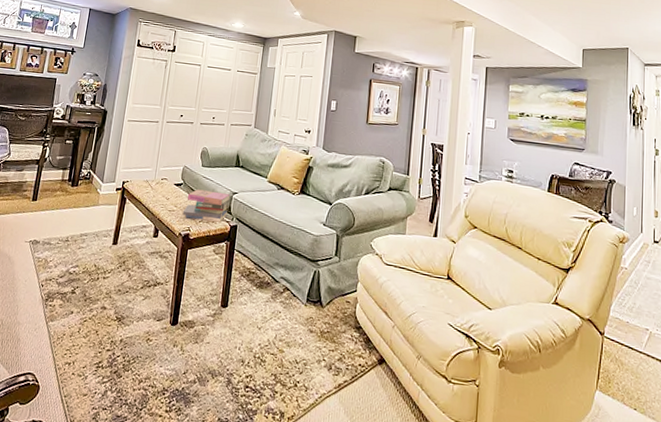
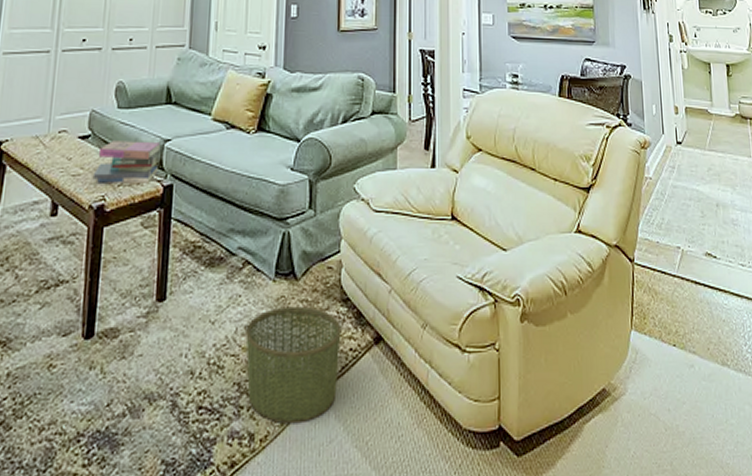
basket: none [280,325,356,412] -> present [243,306,343,424]

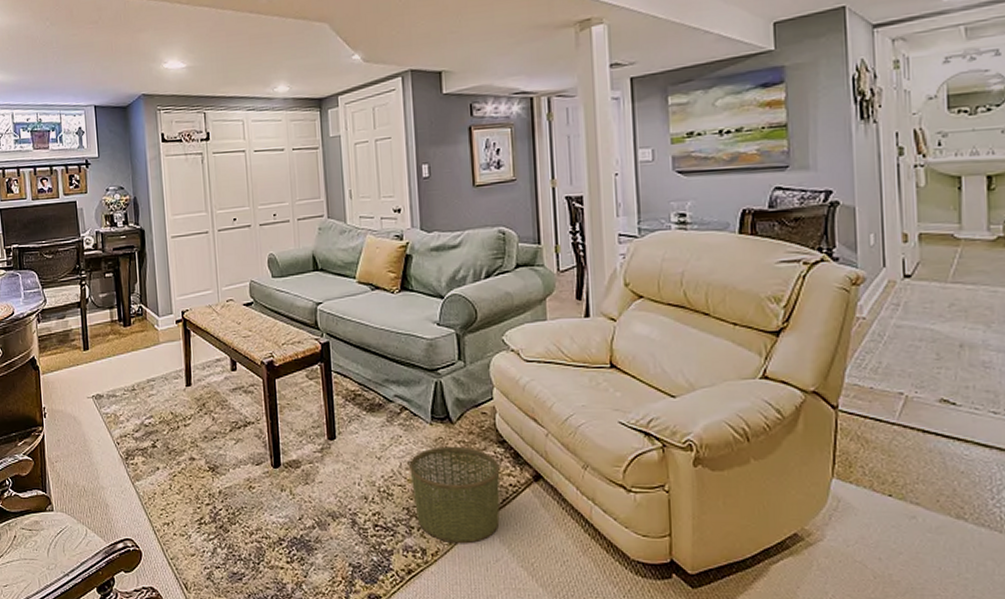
books: present [92,141,161,183] -> none [260,305,315,343]

